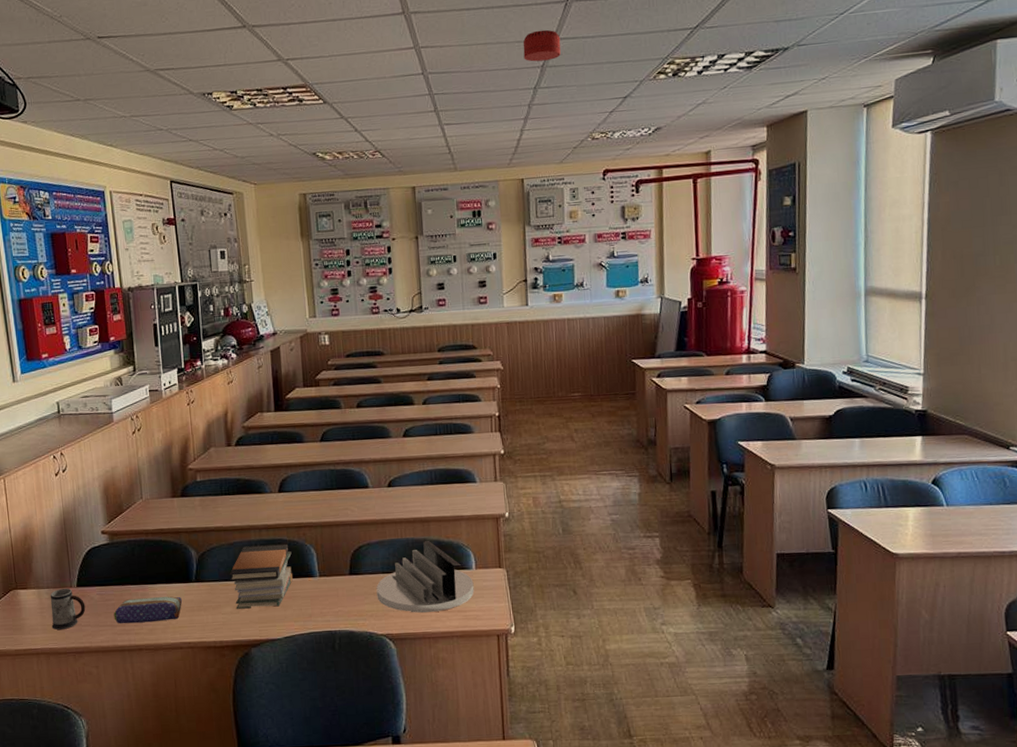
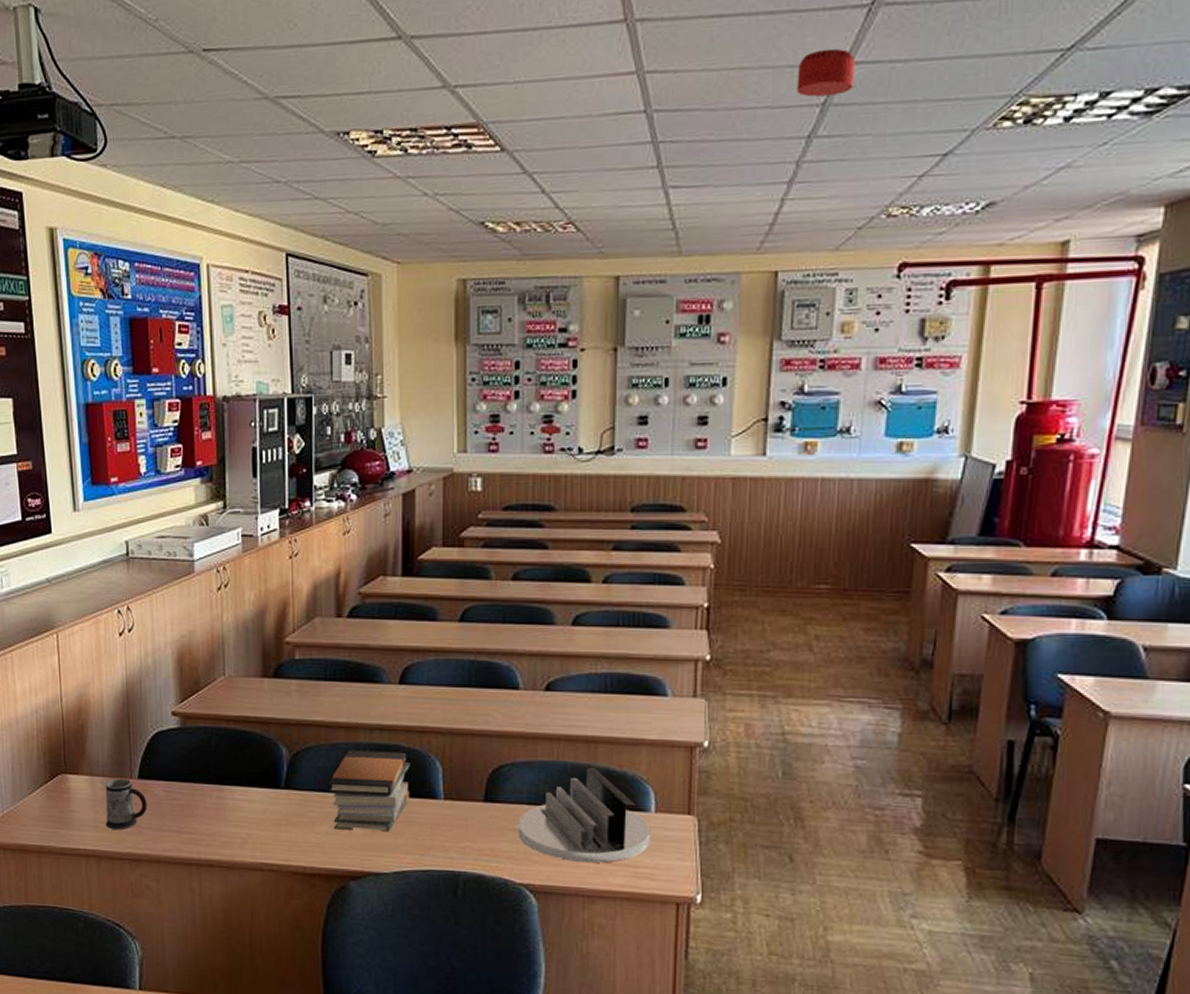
pencil case: present [113,596,182,624] -> none [181,800,266,834]

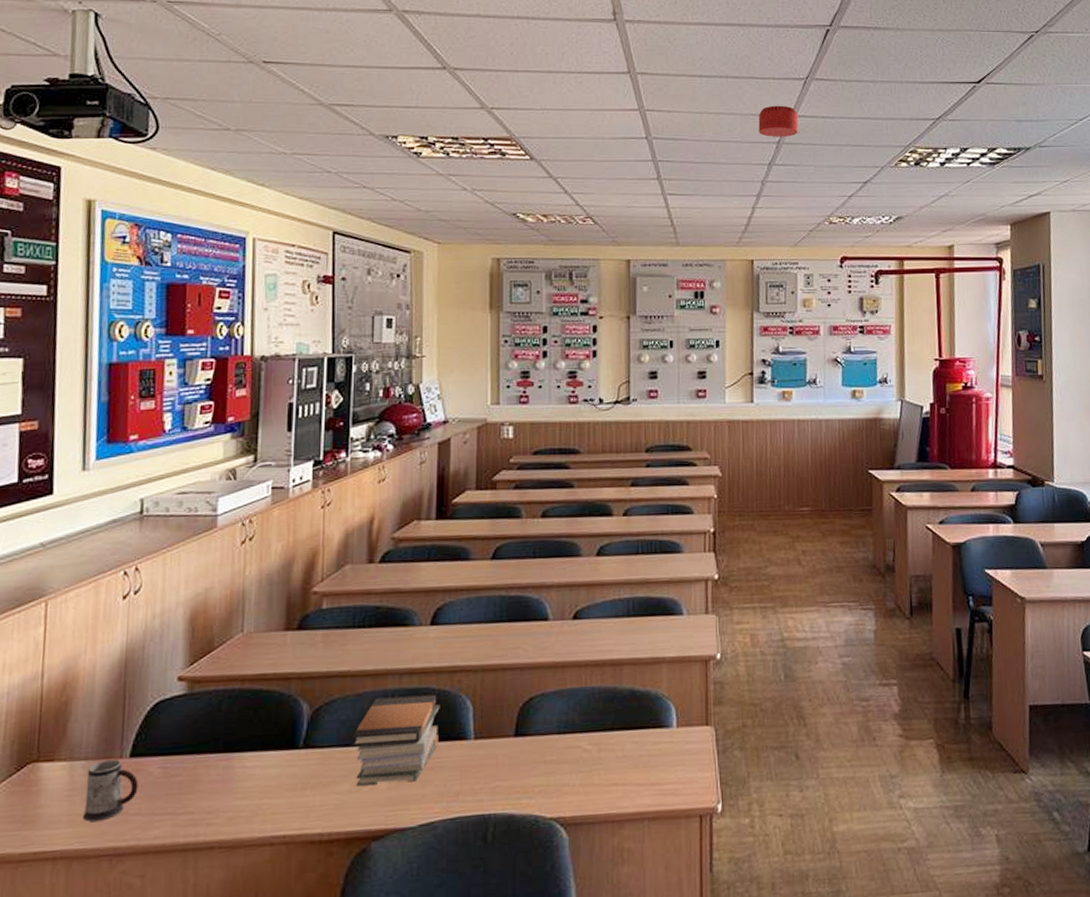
desk organizer: present [518,767,651,863] -> none [548,689,674,788]

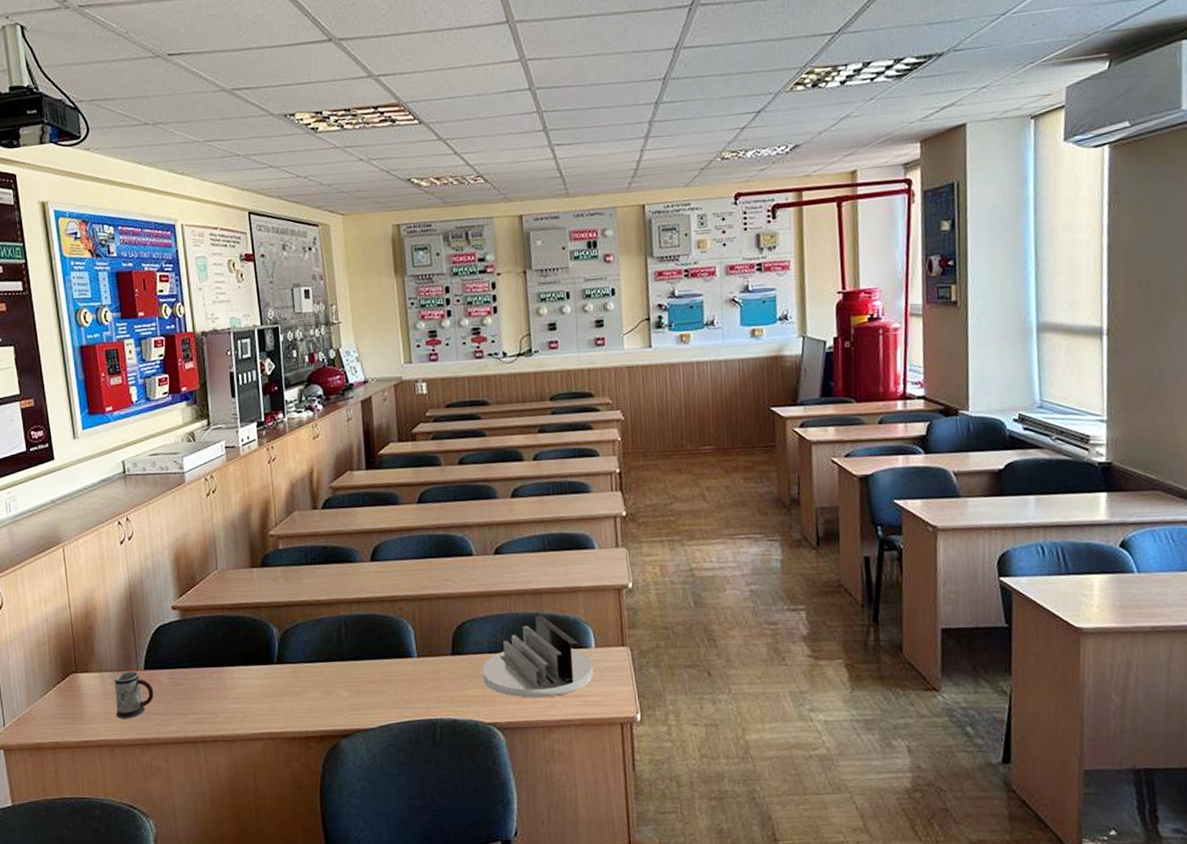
book stack: present [352,694,440,786] -> none [316,620,387,695]
desk organizer: none [548,689,674,788] -> present [482,614,594,699]
smoke detector: present [758,105,799,137] -> none [642,37,685,74]

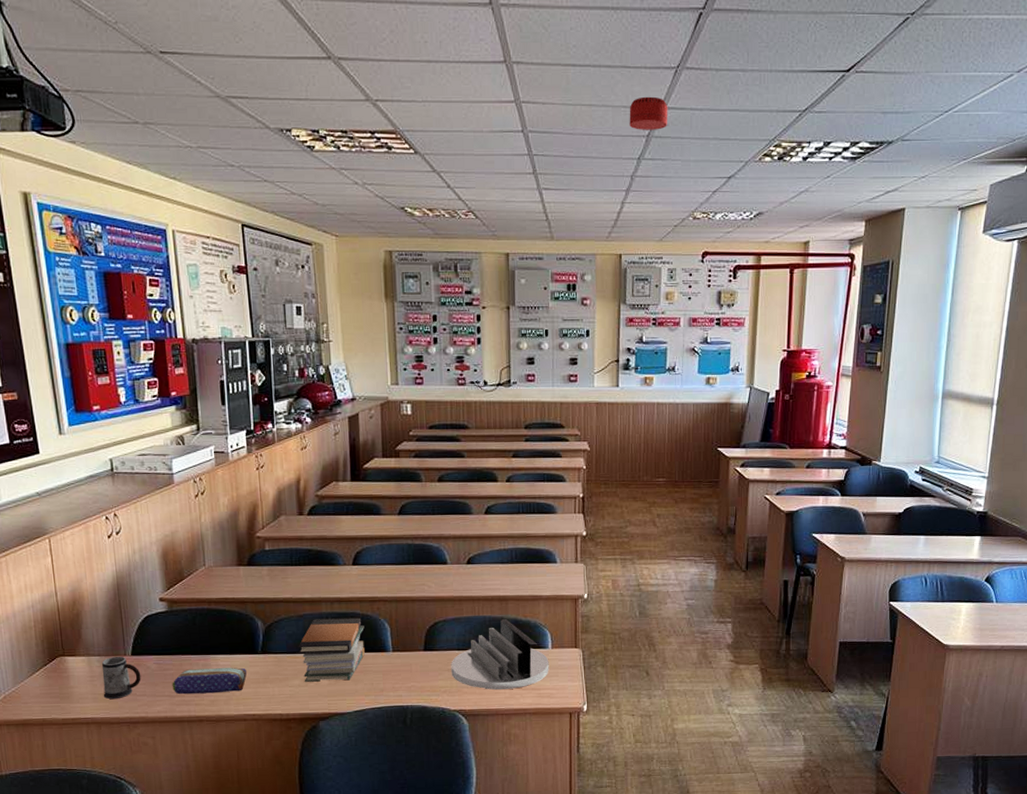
pencil case: none [185,679,262,712] -> present [172,667,247,695]
book stack: none [316,620,387,695] -> present [298,617,365,682]
smoke detector: none [642,37,685,74] -> present [629,96,668,130]

